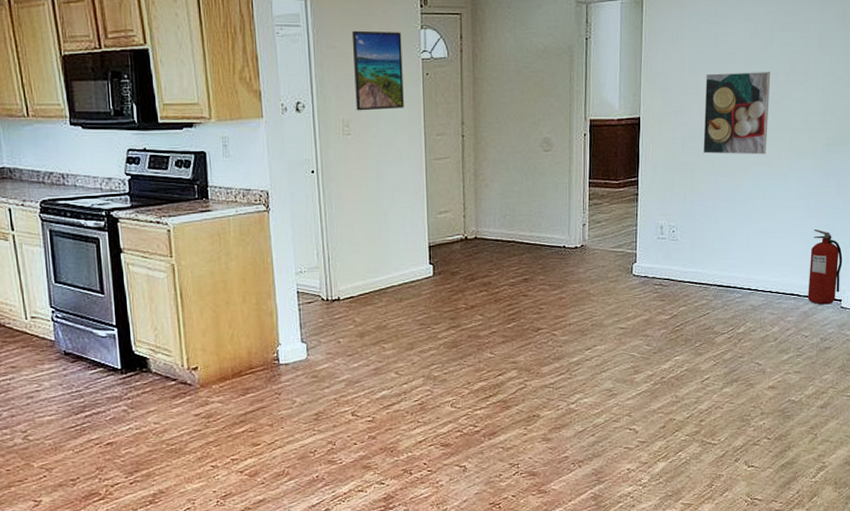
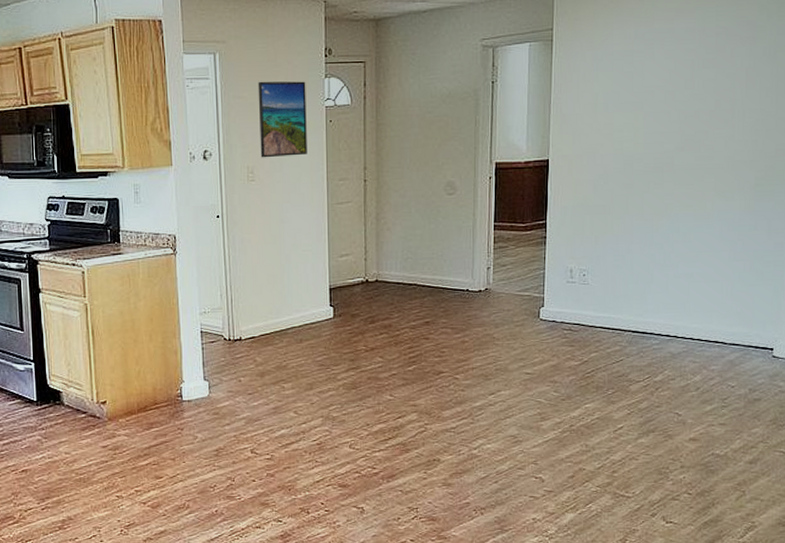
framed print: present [703,72,771,155] -> none [617,110,692,196]
fire extinguisher: present [807,229,843,305] -> none [734,274,774,354]

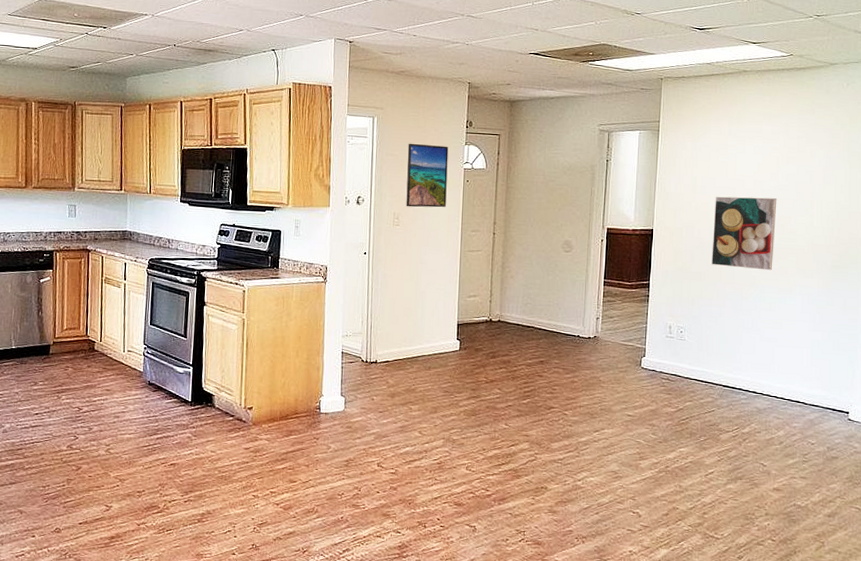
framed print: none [617,110,692,196] -> present [712,196,777,271]

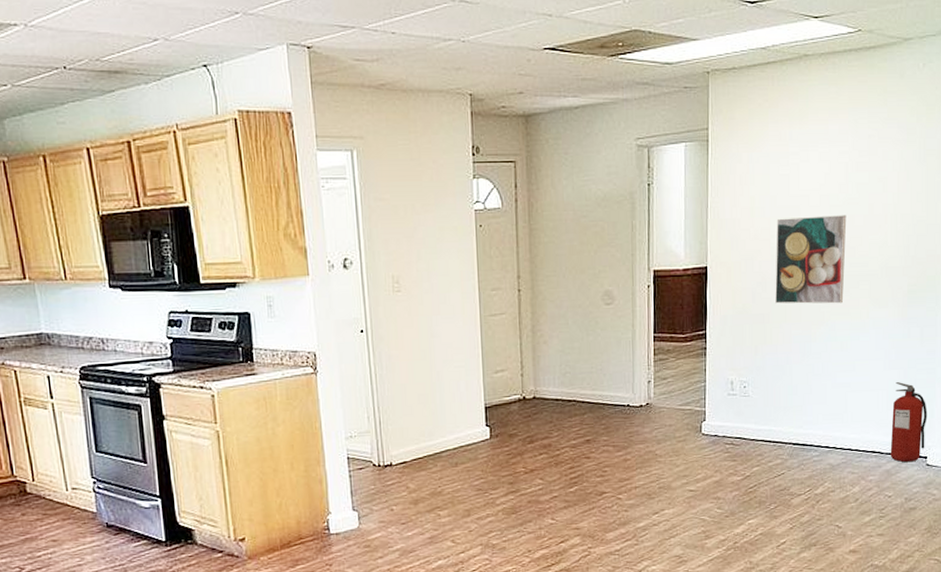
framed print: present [406,143,449,208] -> none [400,181,457,267]
fire extinguisher: none [814,343,849,415] -> present [890,382,927,463]

